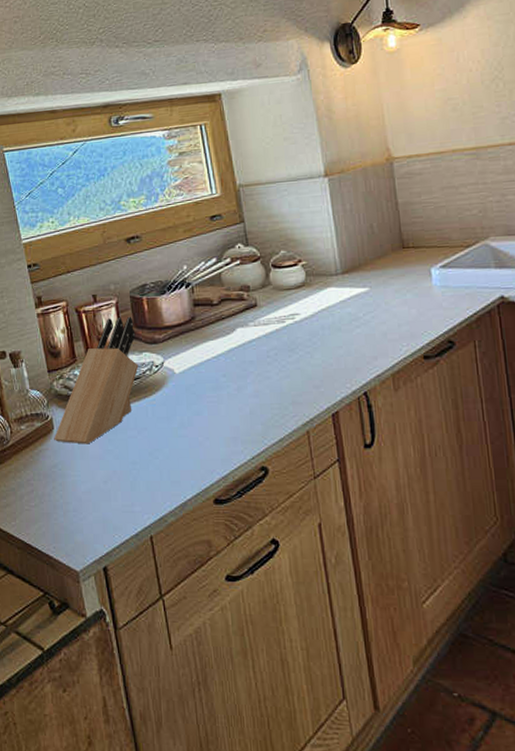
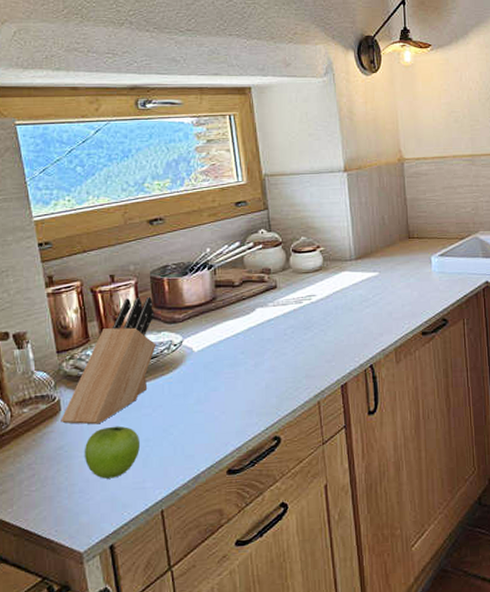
fruit: none [76,447,127,499] -> present [84,426,140,479]

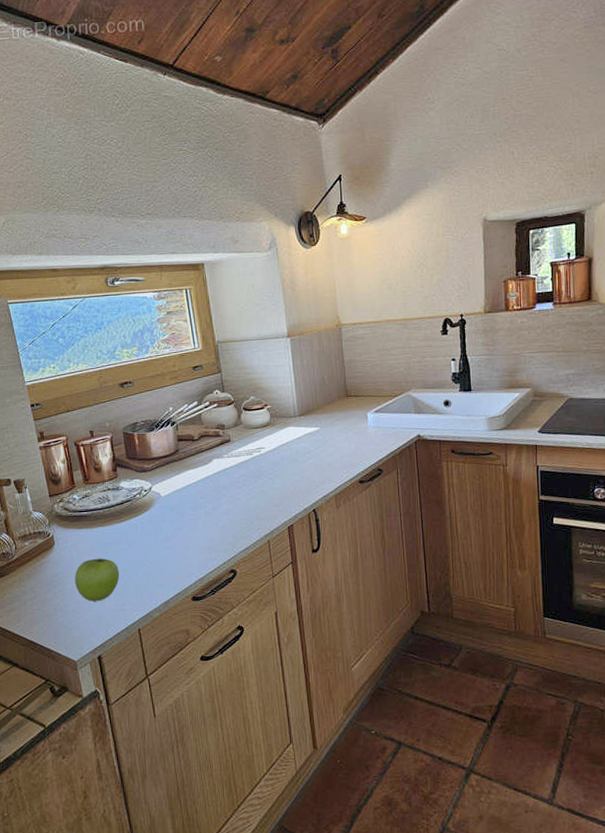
knife block: present [61,296,156,425] -> none [55,449,130,557]

